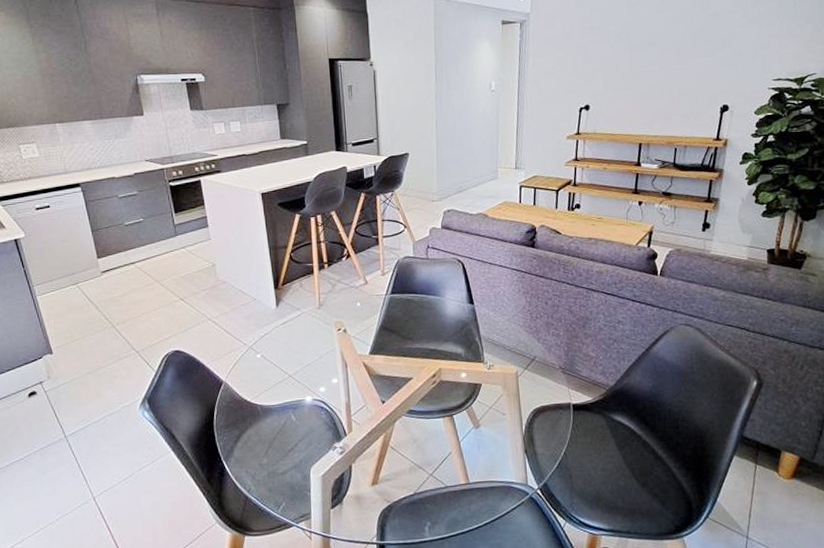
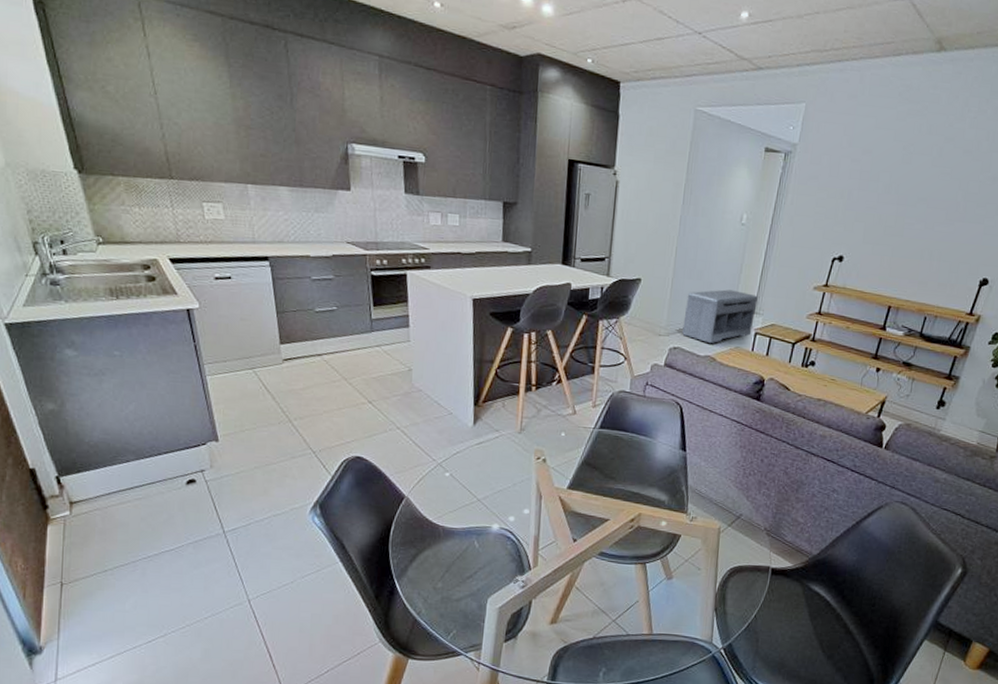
bench: none [452,150,518,201] -> present [682,289,758,343]

